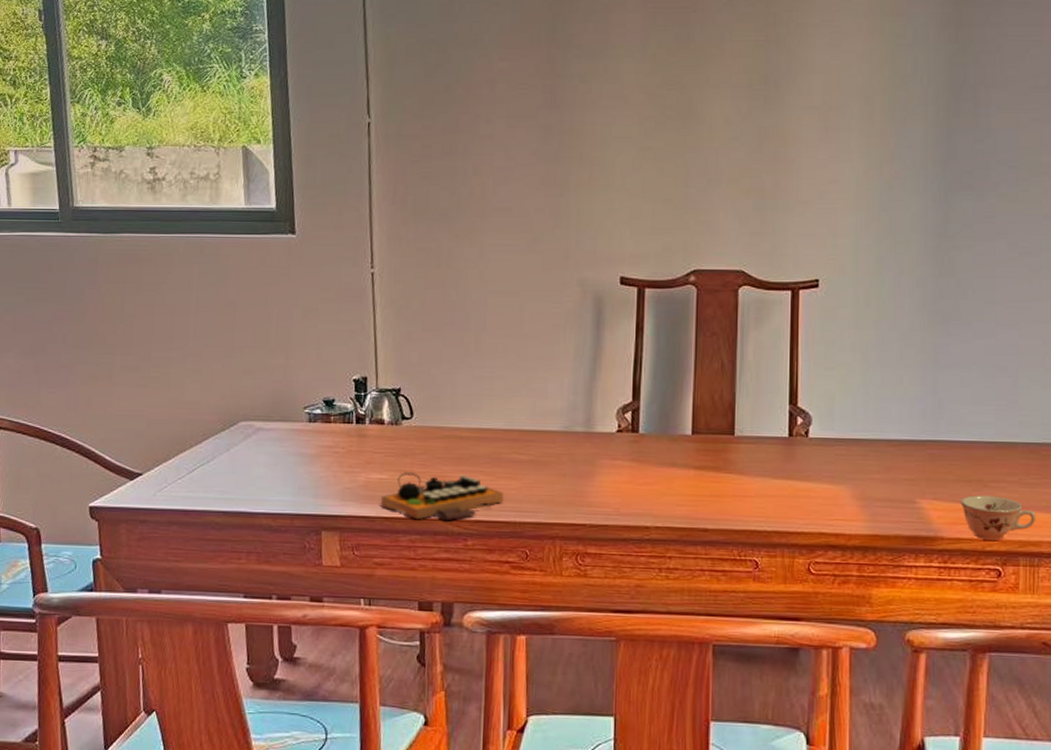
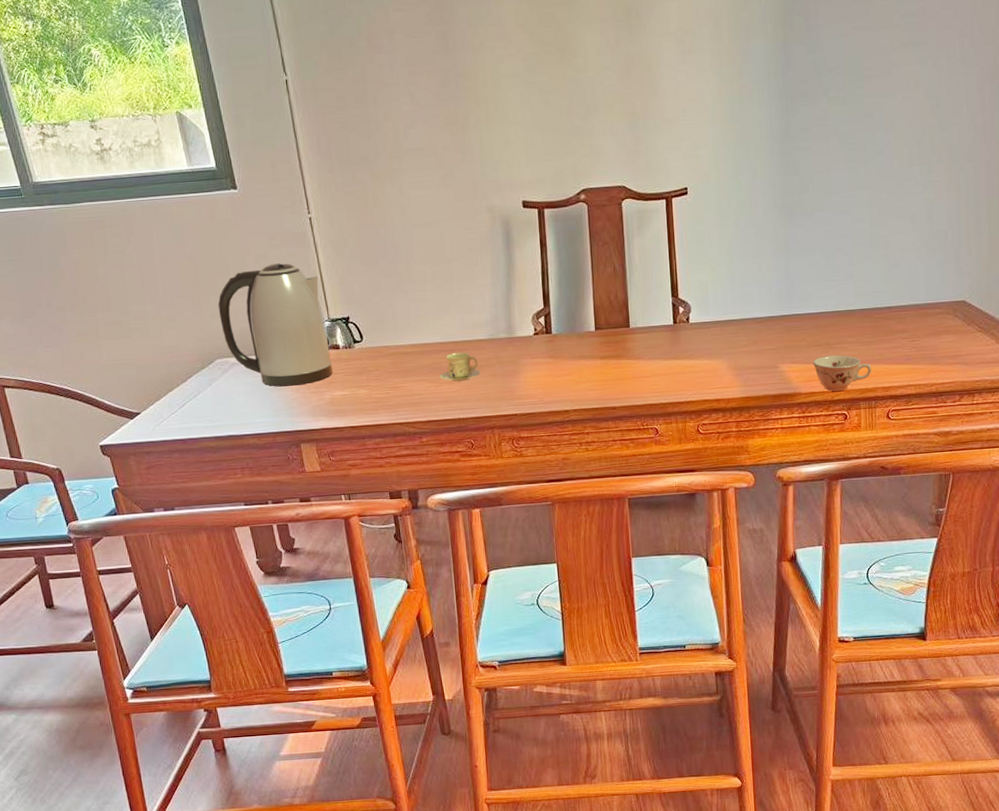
kettle: none [251,320,373,462] -> present [218,263,333,387]
tea set: present [380,471,504,521] -> none [345,384,448,426]
cup and saucer: none [497,443,548,478] -> present [439,352,481,382]

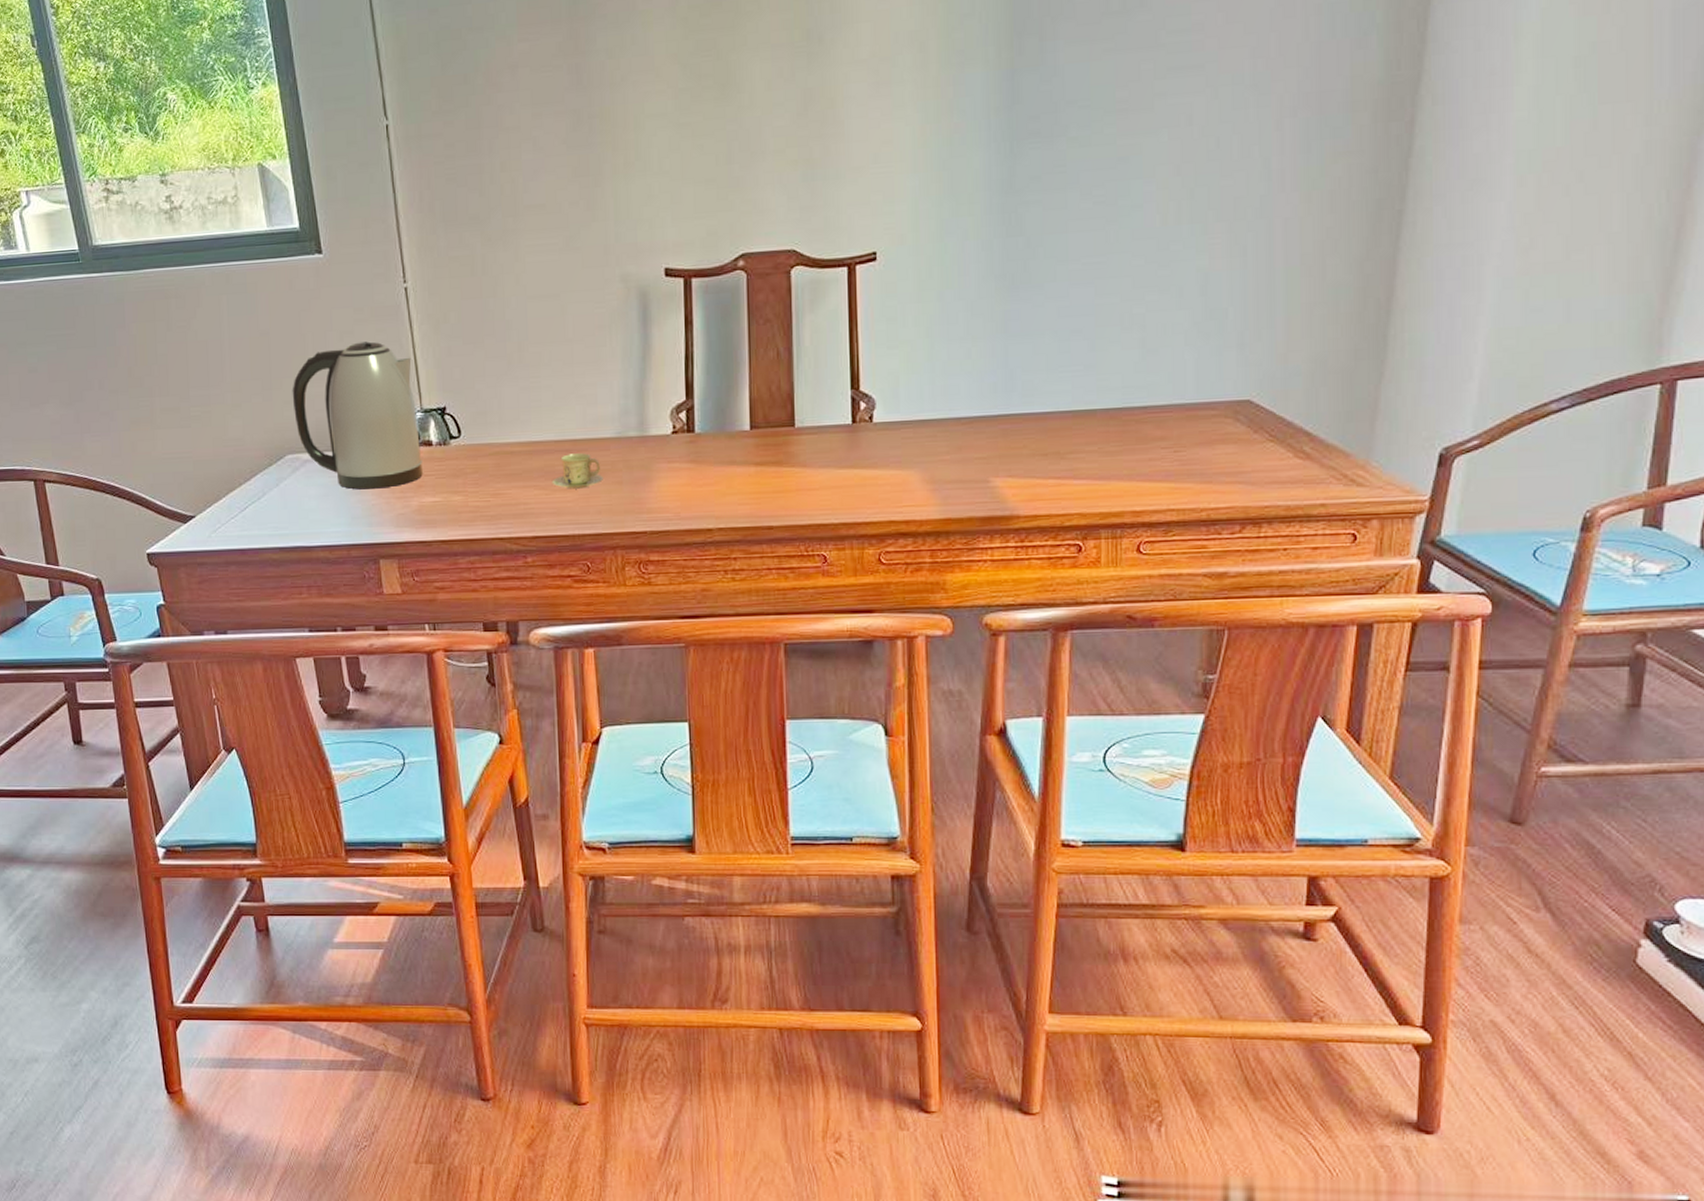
teacup: present [812,355,872,391] -> none [1036,468,1117,515]

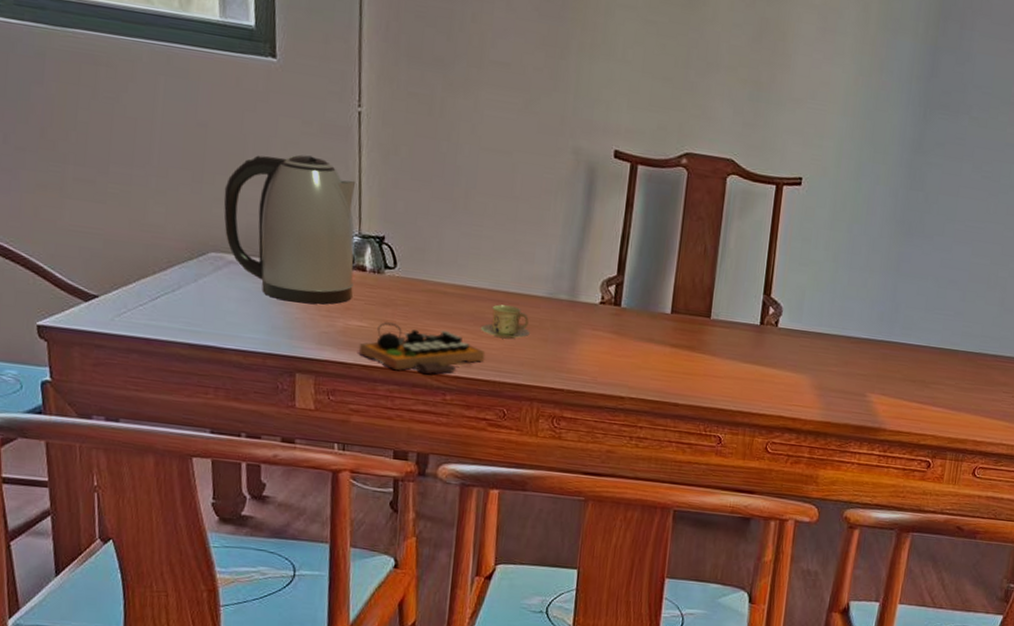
tea set: none [435,490,561,541] -> present [359,321,486,375]

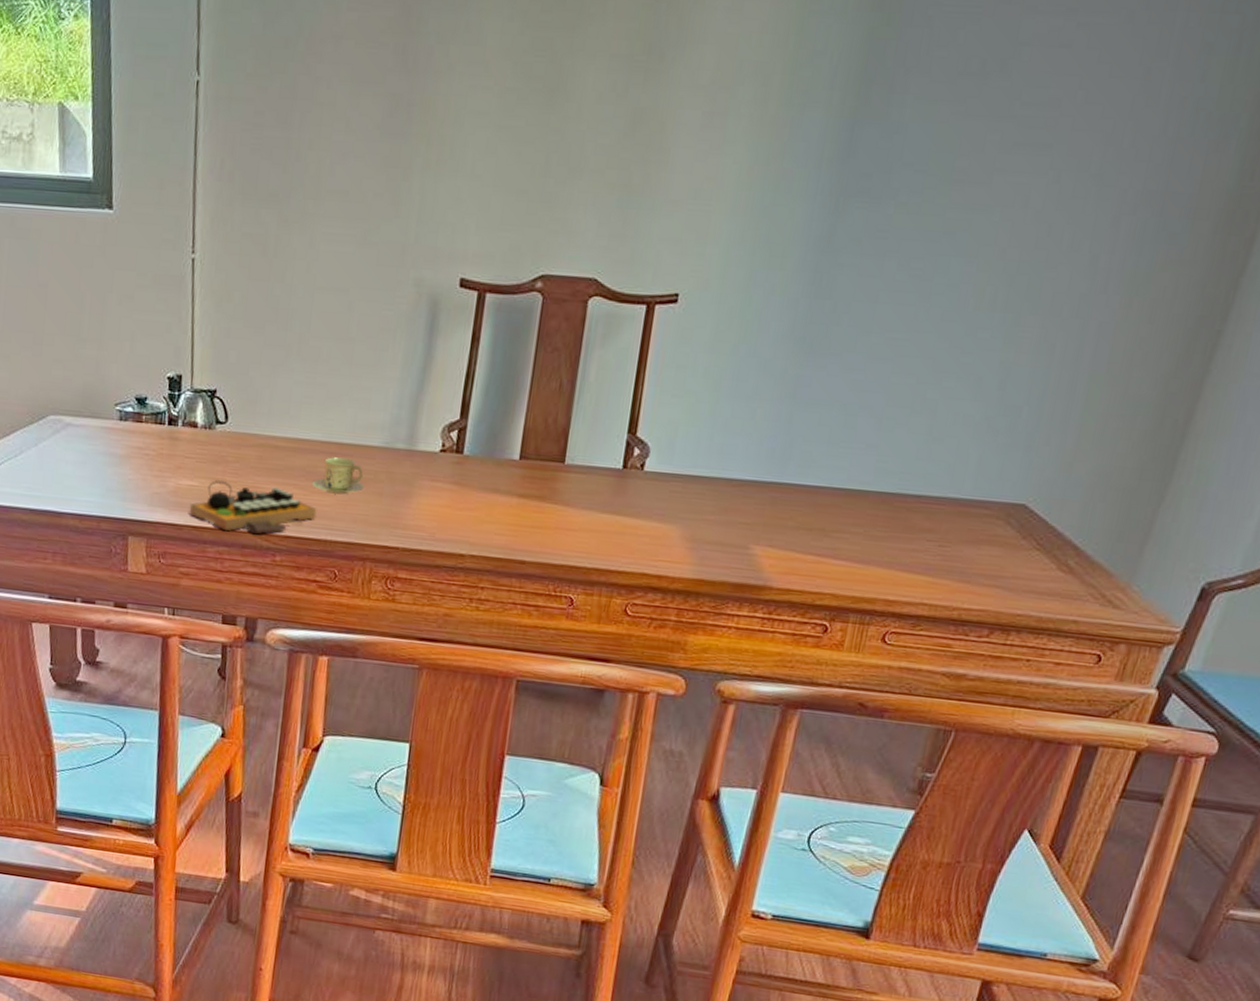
kettle: present [223,154,356,304] -> none [62,309,189,464]

